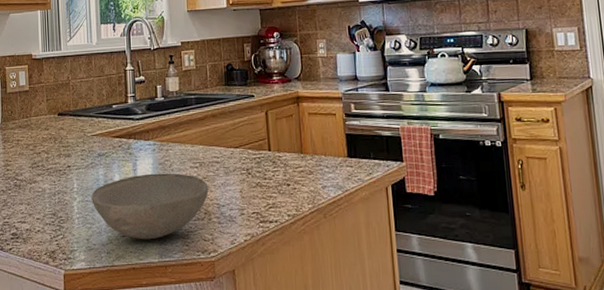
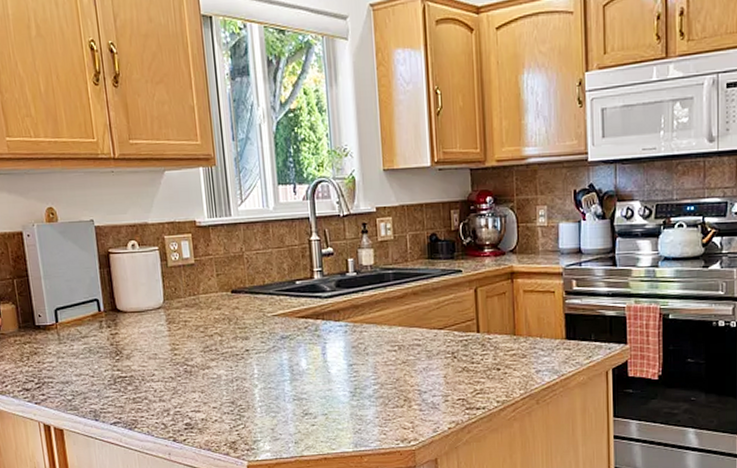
bowl: present [91,173,209,240] -> none [274,357,409,429]

